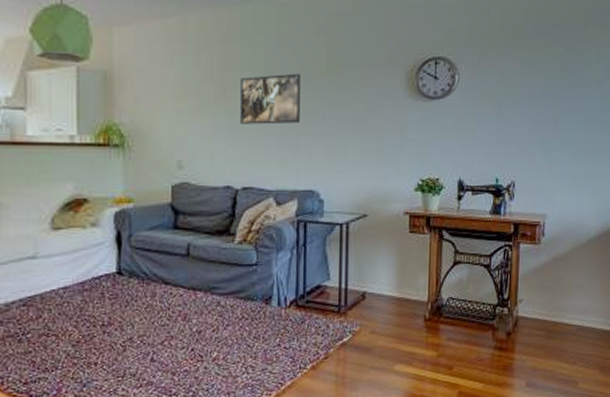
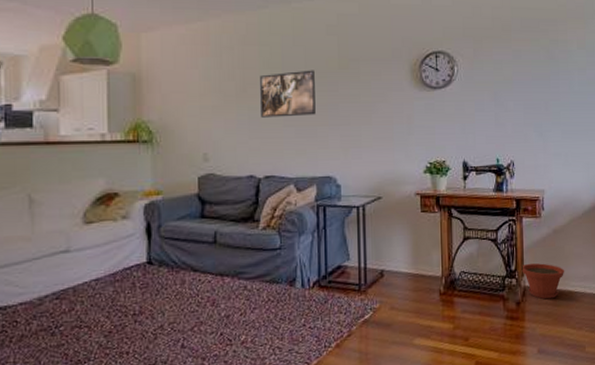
plant pot: none [514,292,563,331] -> present [521,263,565,300]

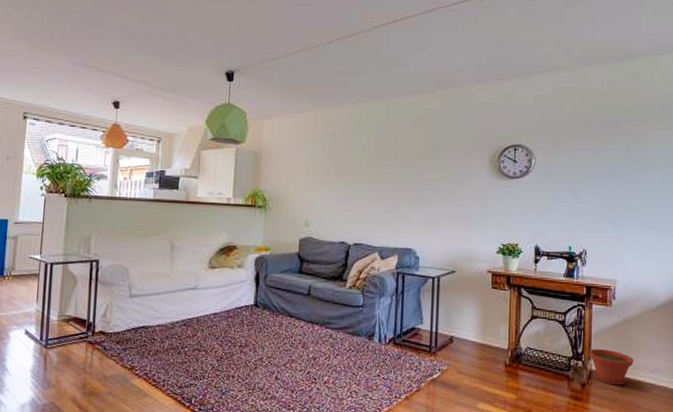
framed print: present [260,70,316,118] -> none [355,155,403,195]

